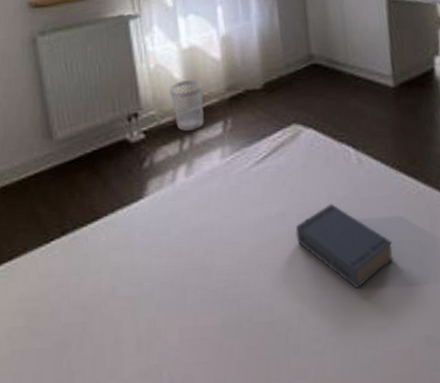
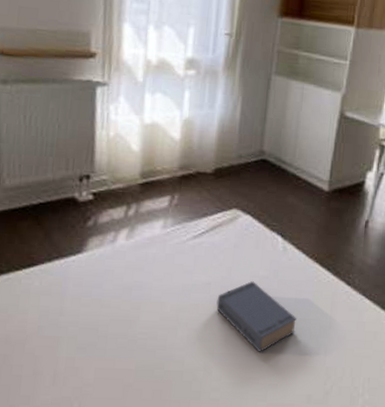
wastebasket: present [169,80,204,131] -> none [124,153,157,200]

